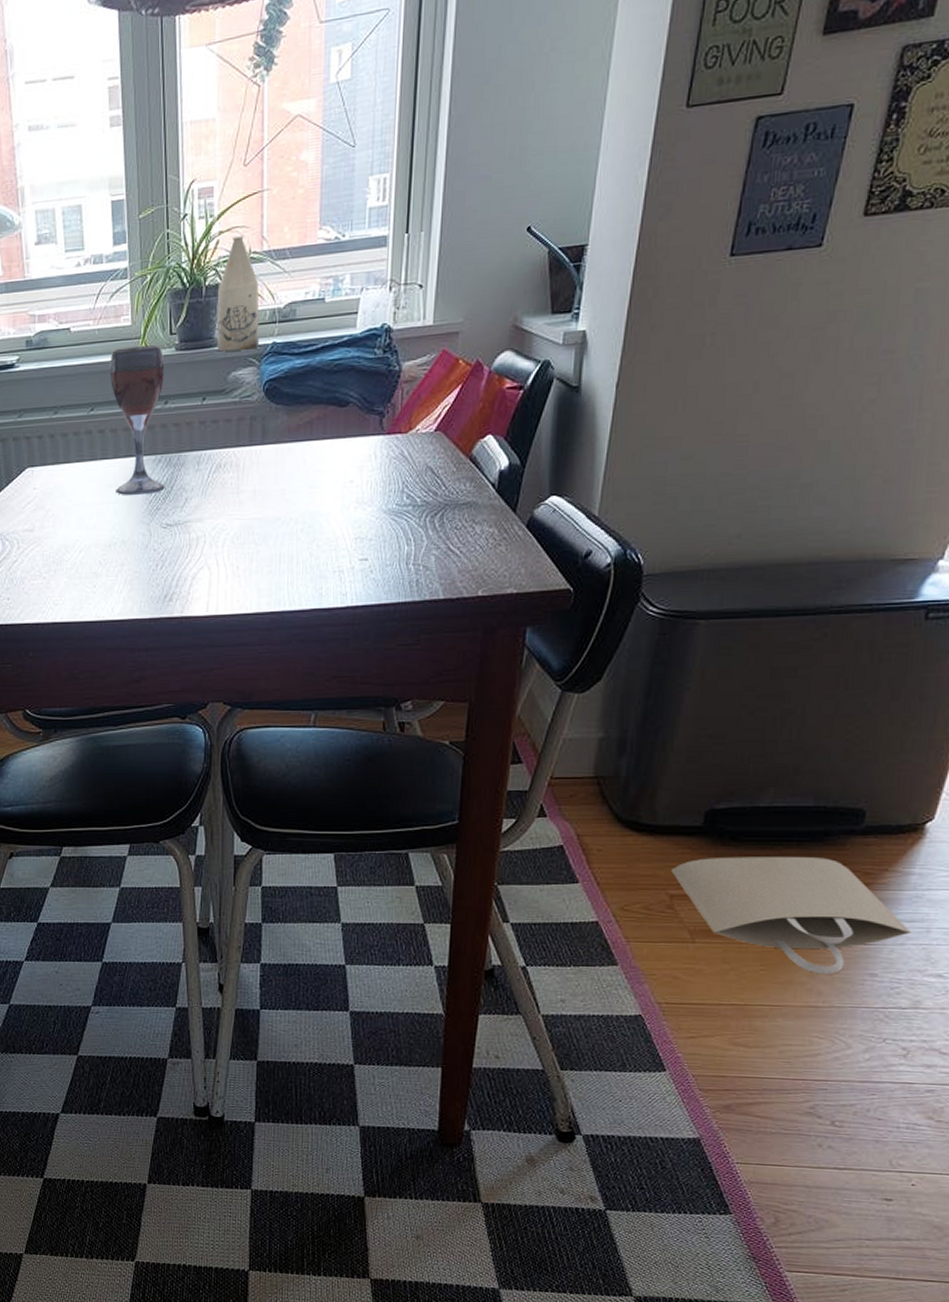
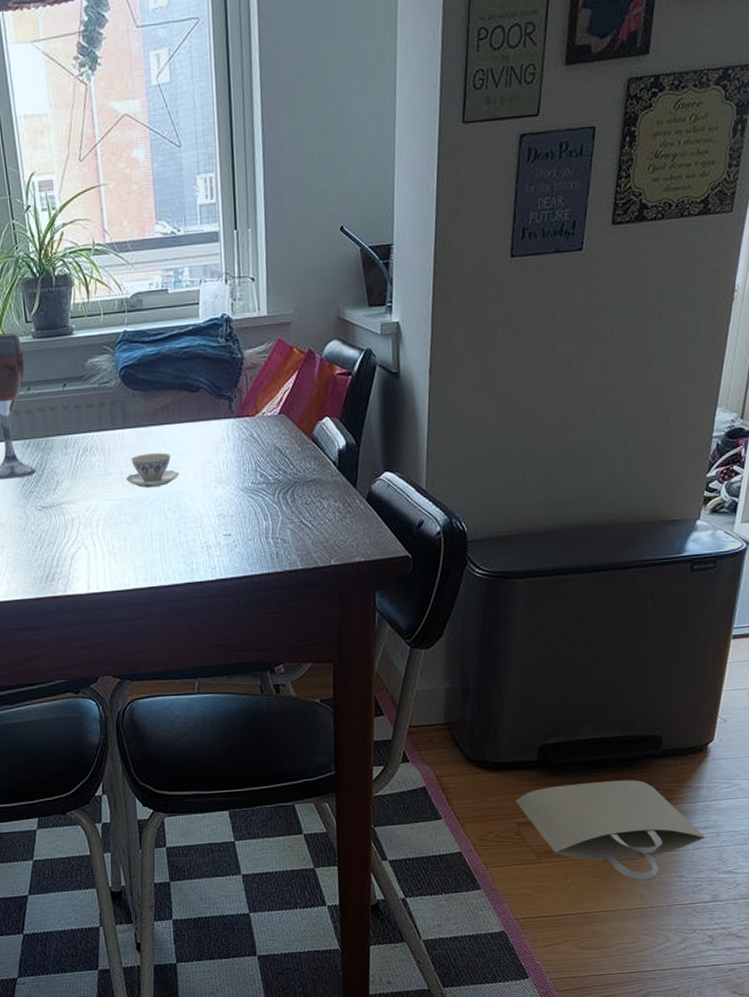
decorative bottle: present [217,236,260,352] -> none [66,229,111,340]
teacup: none [258,471,318,507] -> present [126,453,180,488]

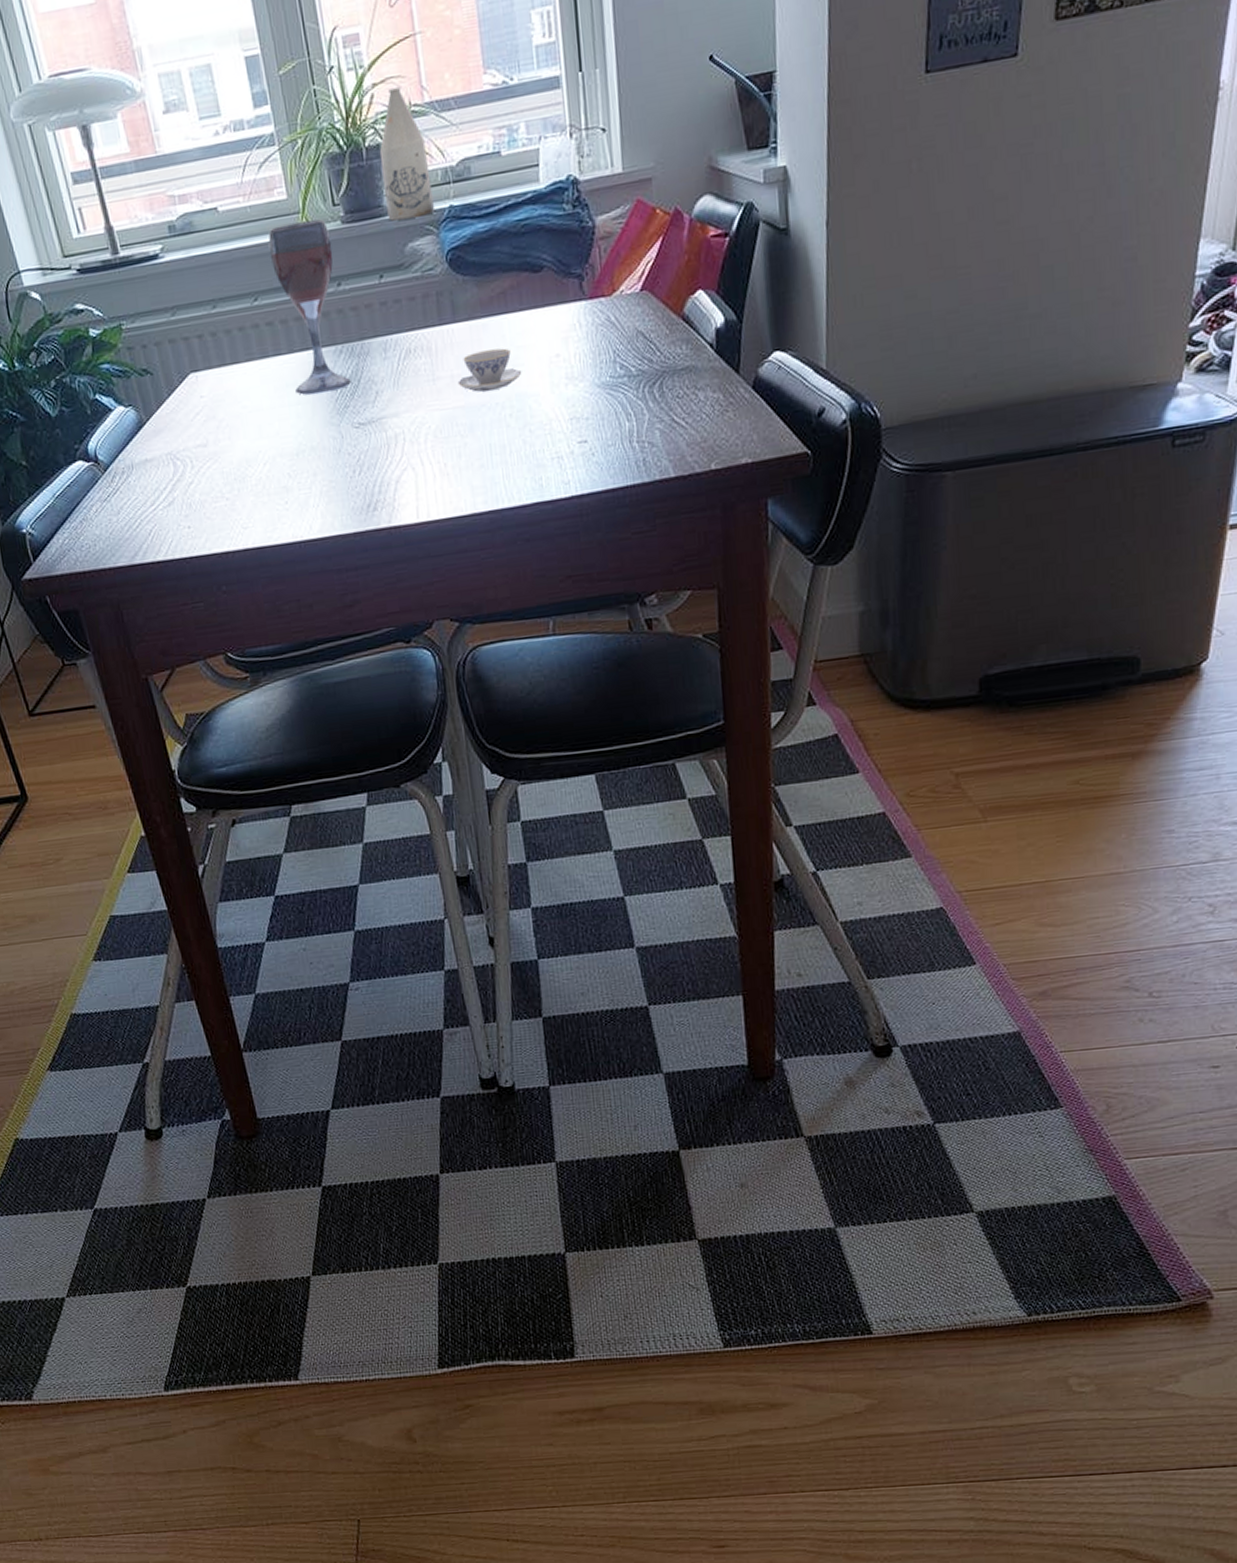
decorative bottle: none [66,229,111,340] -> present [379,87,434,221]
tote bag: present [516,780,706,881] -> none [952,713,1201,839]

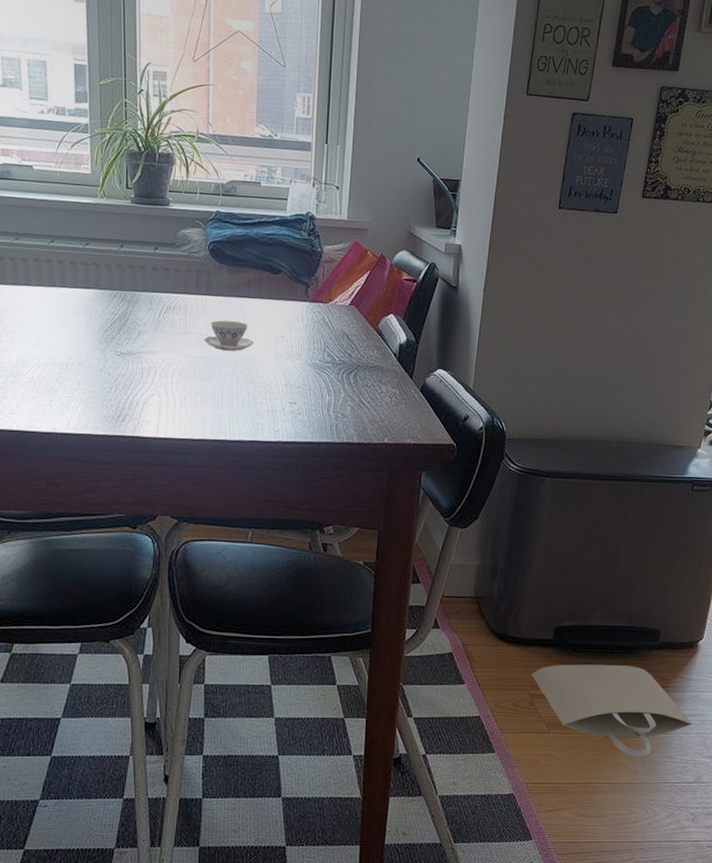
cup: present [268,219,351,396] -> none [69,192,121,325]
decorative bottle: present [379,87,434,221] -> none [168,117,206,213]
tote bag: none [952,713,1201,839] -> present [531,664,693,758]

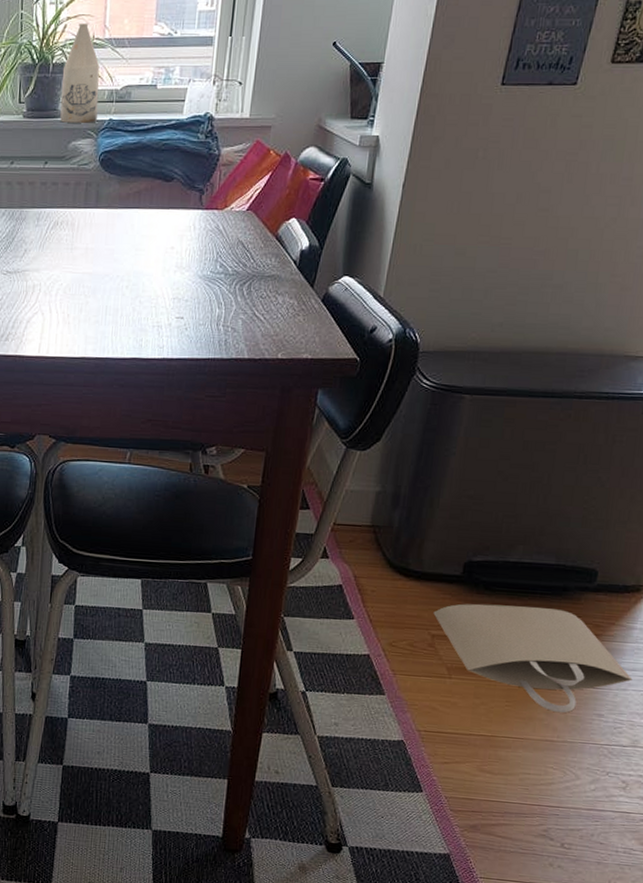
decorative bottle: none [168,117,206,213] -> present [60,23,100,123]
teacup: present [204,320,254,351] -> none [90,234,142,265]

